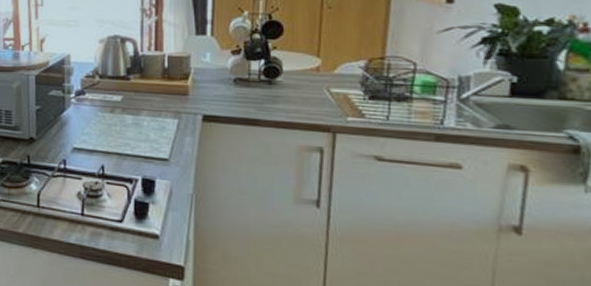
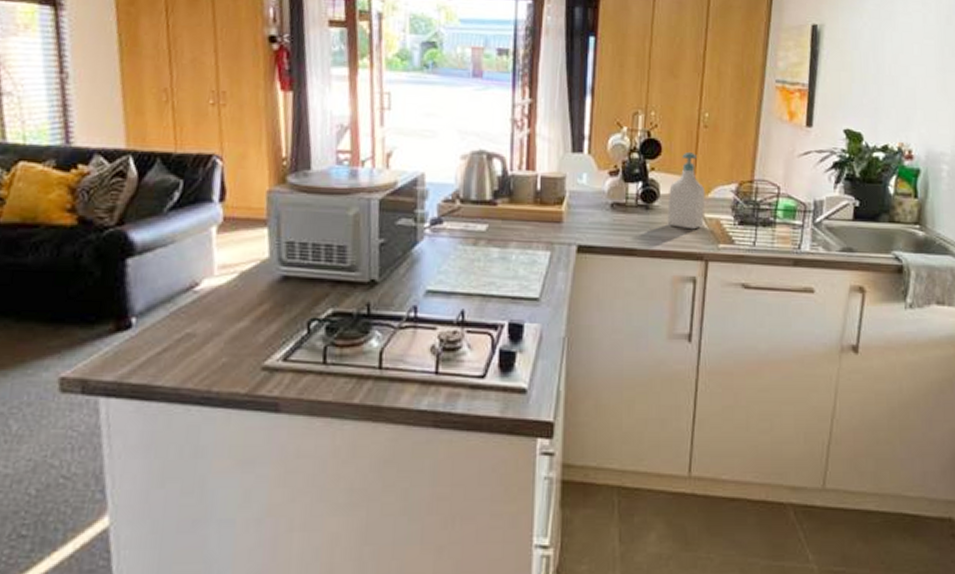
soap bottle: none [291,32,331,103] -> present [667,152,706,230]

